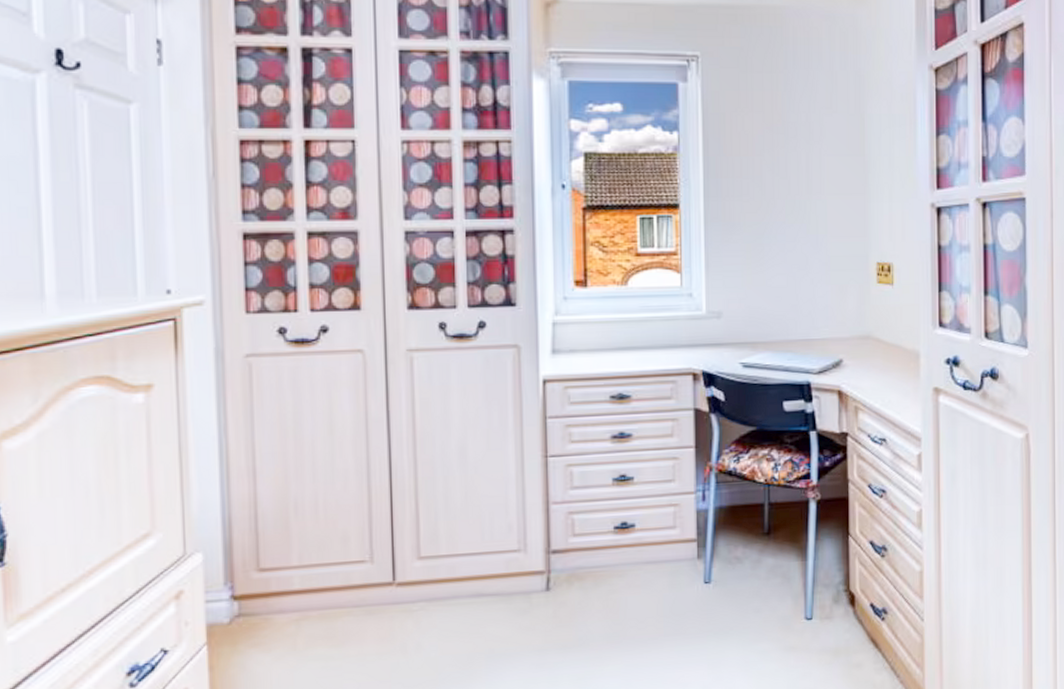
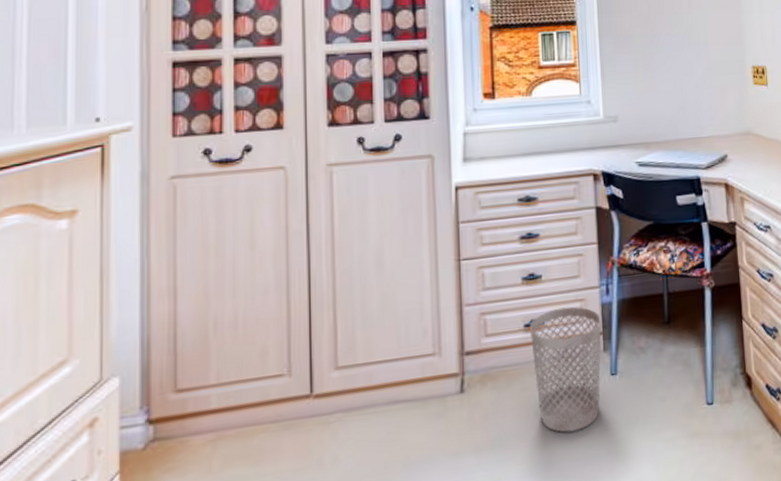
wastebasket: none [619,511,697,637] -> present [529,306,602,433]

